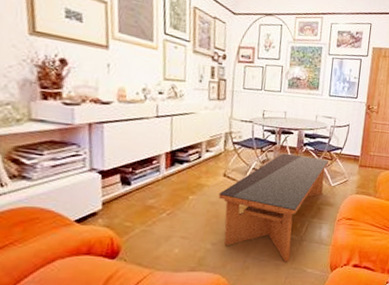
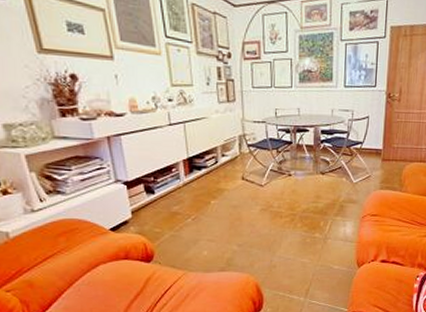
coffee table: present [218,153,329,262] -> none [239,152,348,260]

